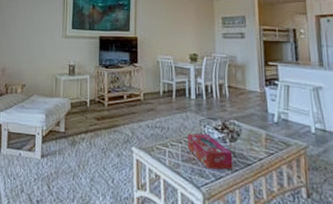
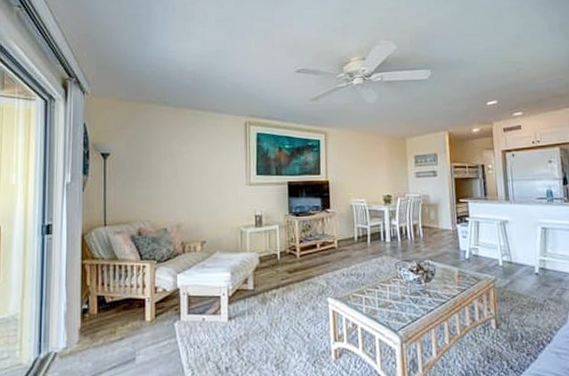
tissue box: present [188,133,233,170] -> none [384,277,429,311]

